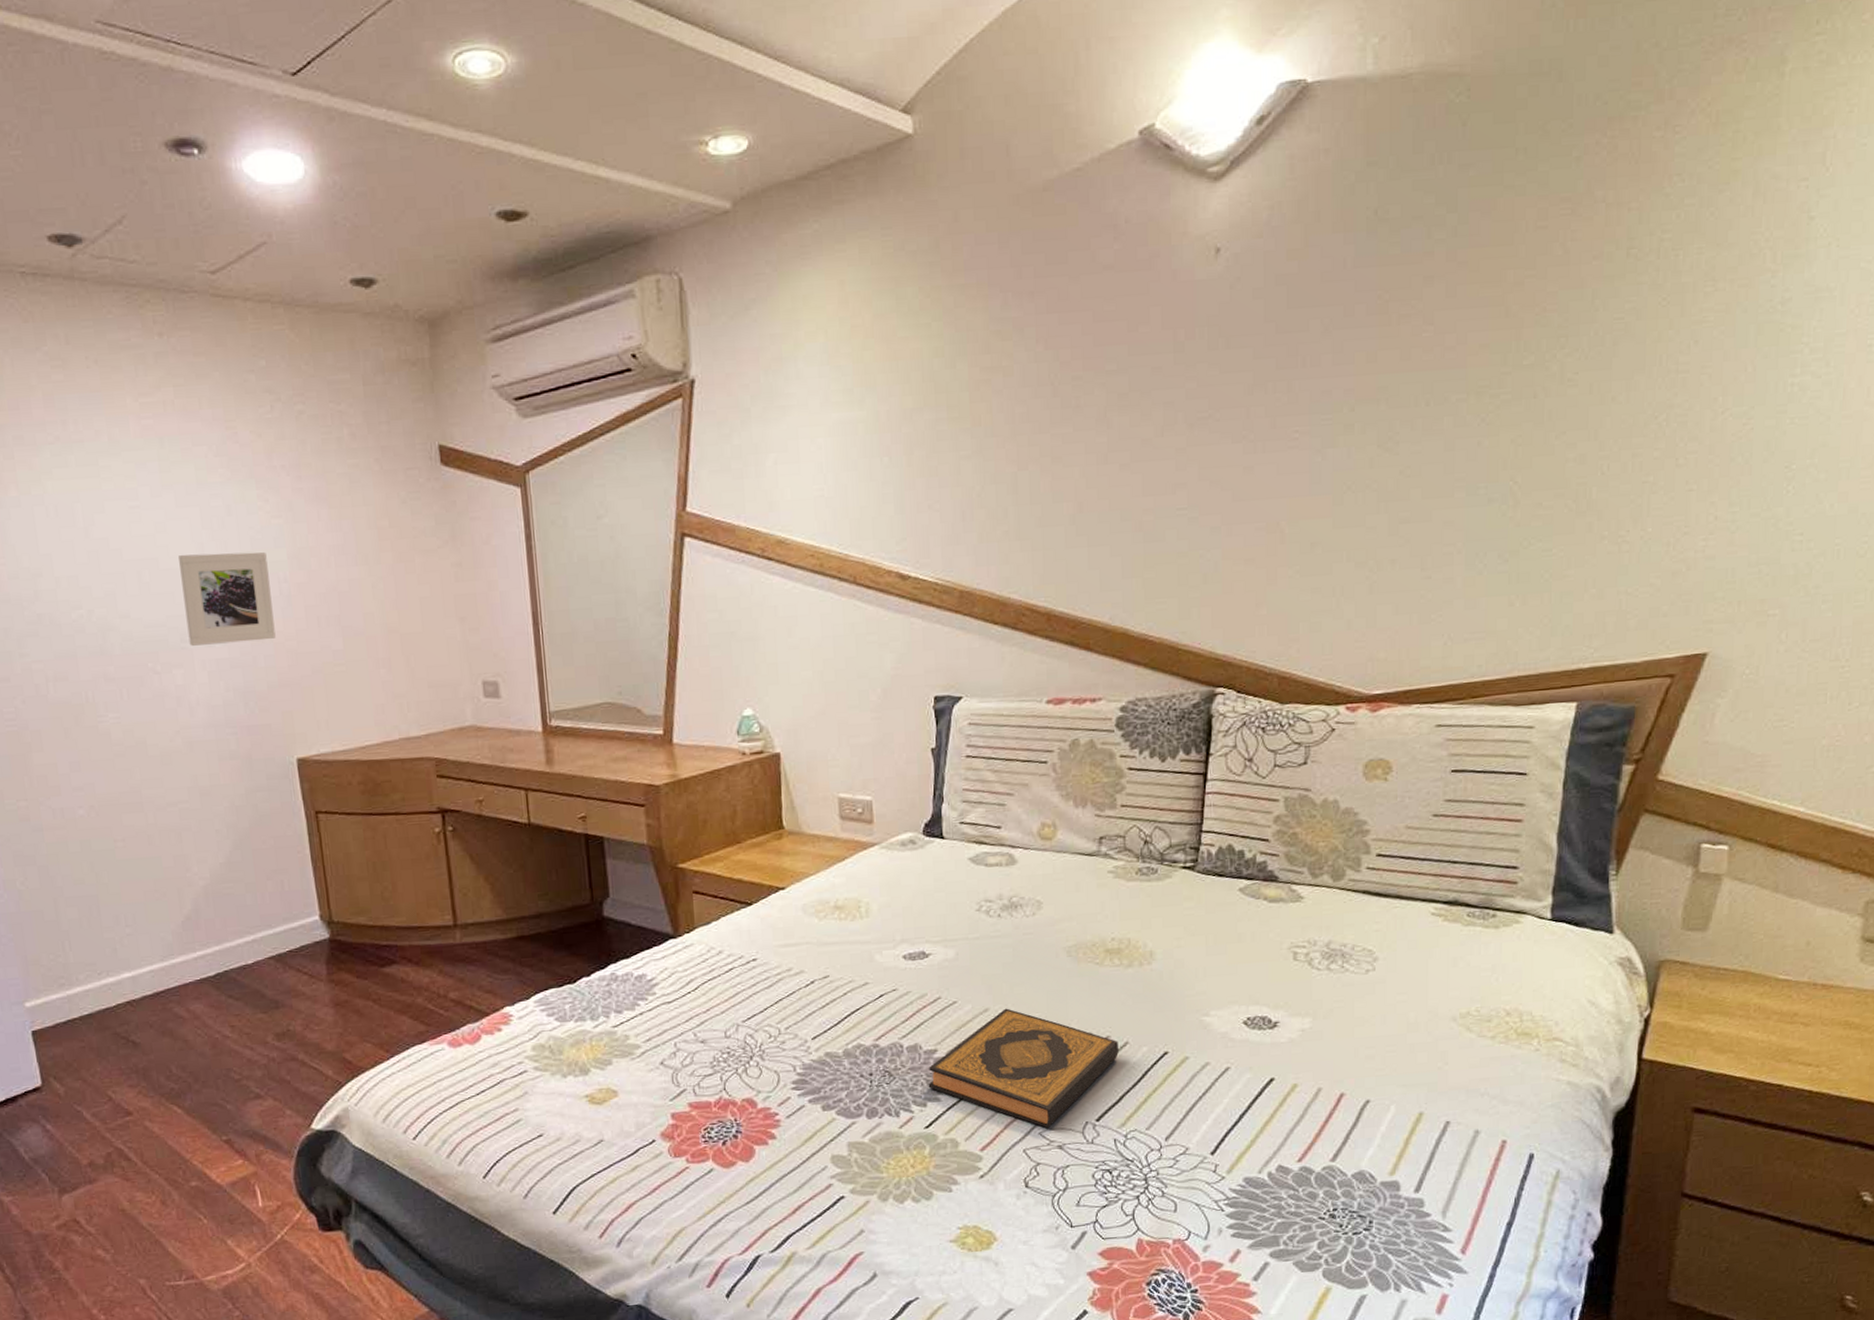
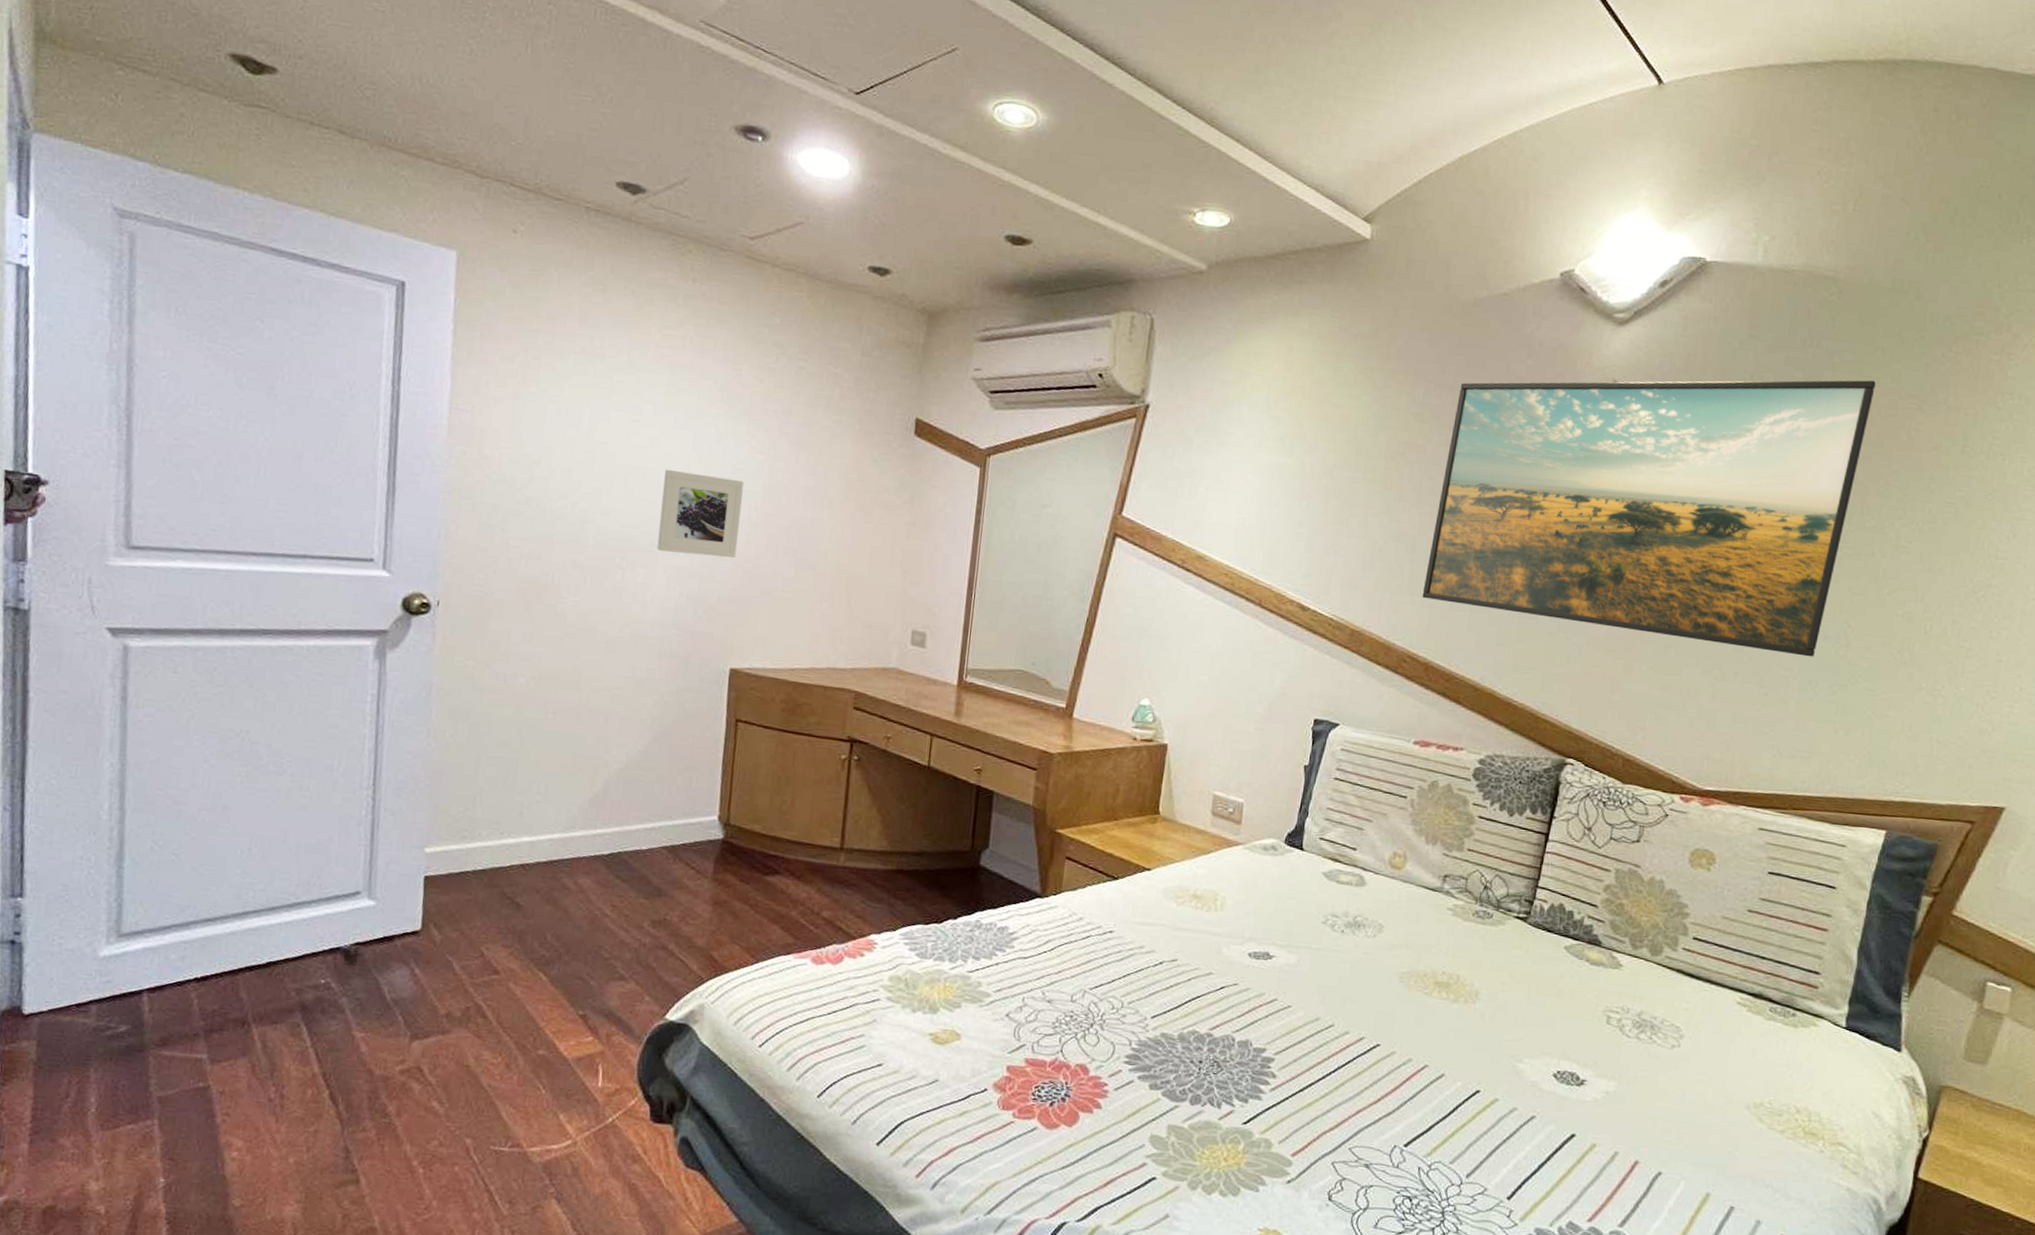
hardback book: present [928,1008,1119,1129] -> none [1252,1021,1435,1145]
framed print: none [1032,189,1520,541] -> present [1422,380,1876,657]

